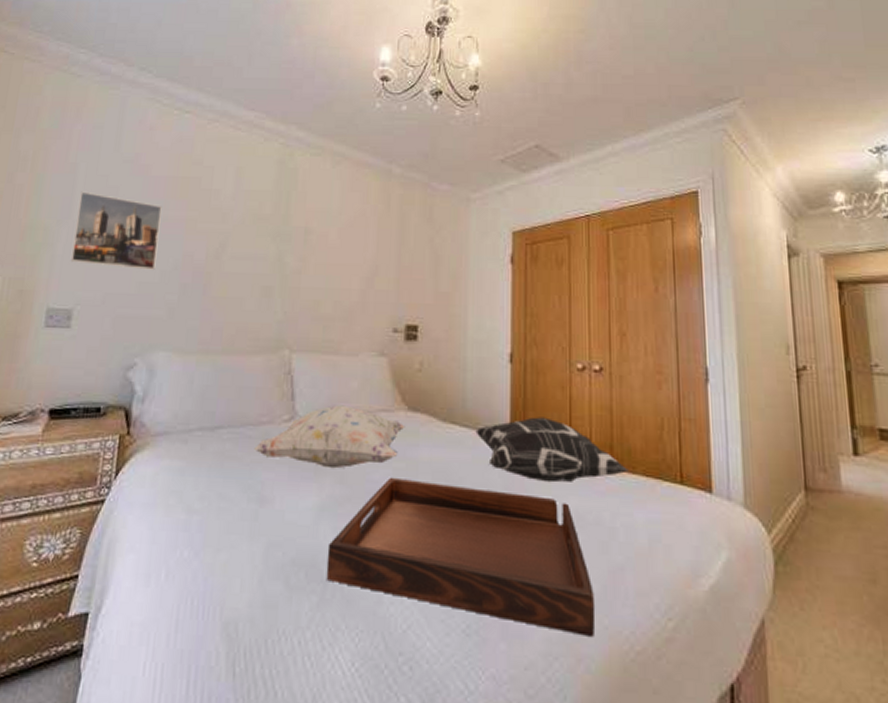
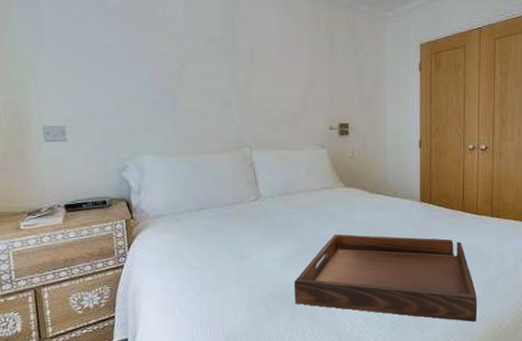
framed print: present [70,191,162,270] -> none [48,23,129,90]
decorative pillow: present [254,405,405,469] -> none [232,186,343,232]
decorative pillow: present [475,417,629,483] -> none [395,185,503,229]

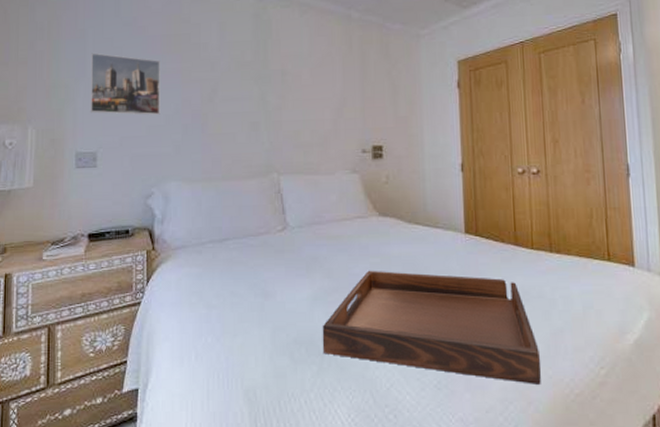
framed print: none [48,23,129,90] -> present [90,53,160,115]

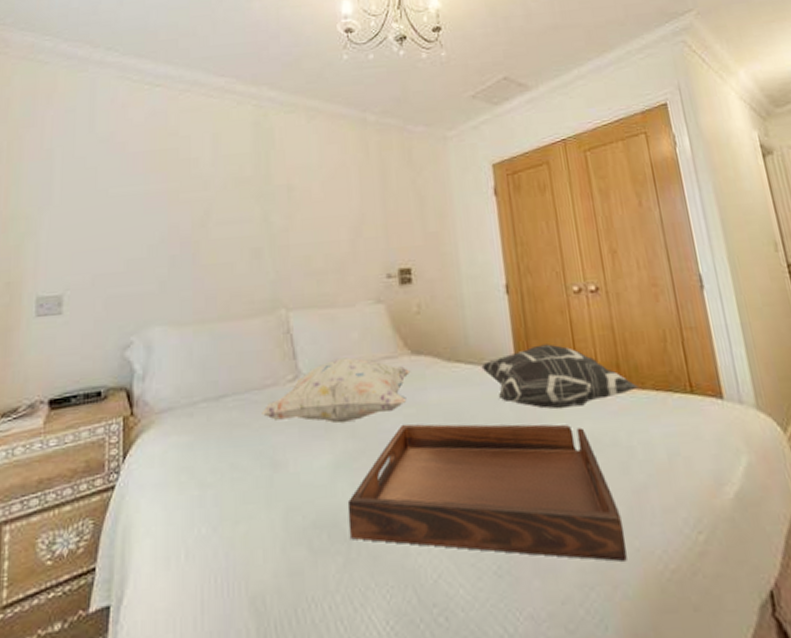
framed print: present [90,53,160,115] -> none [55,175,142,248]
decorative pillow: none [256,215,378,267] -> present [261,357,411,424]
decorative pillow: none [436,214,565,267] -> present [481,344,639,410]

